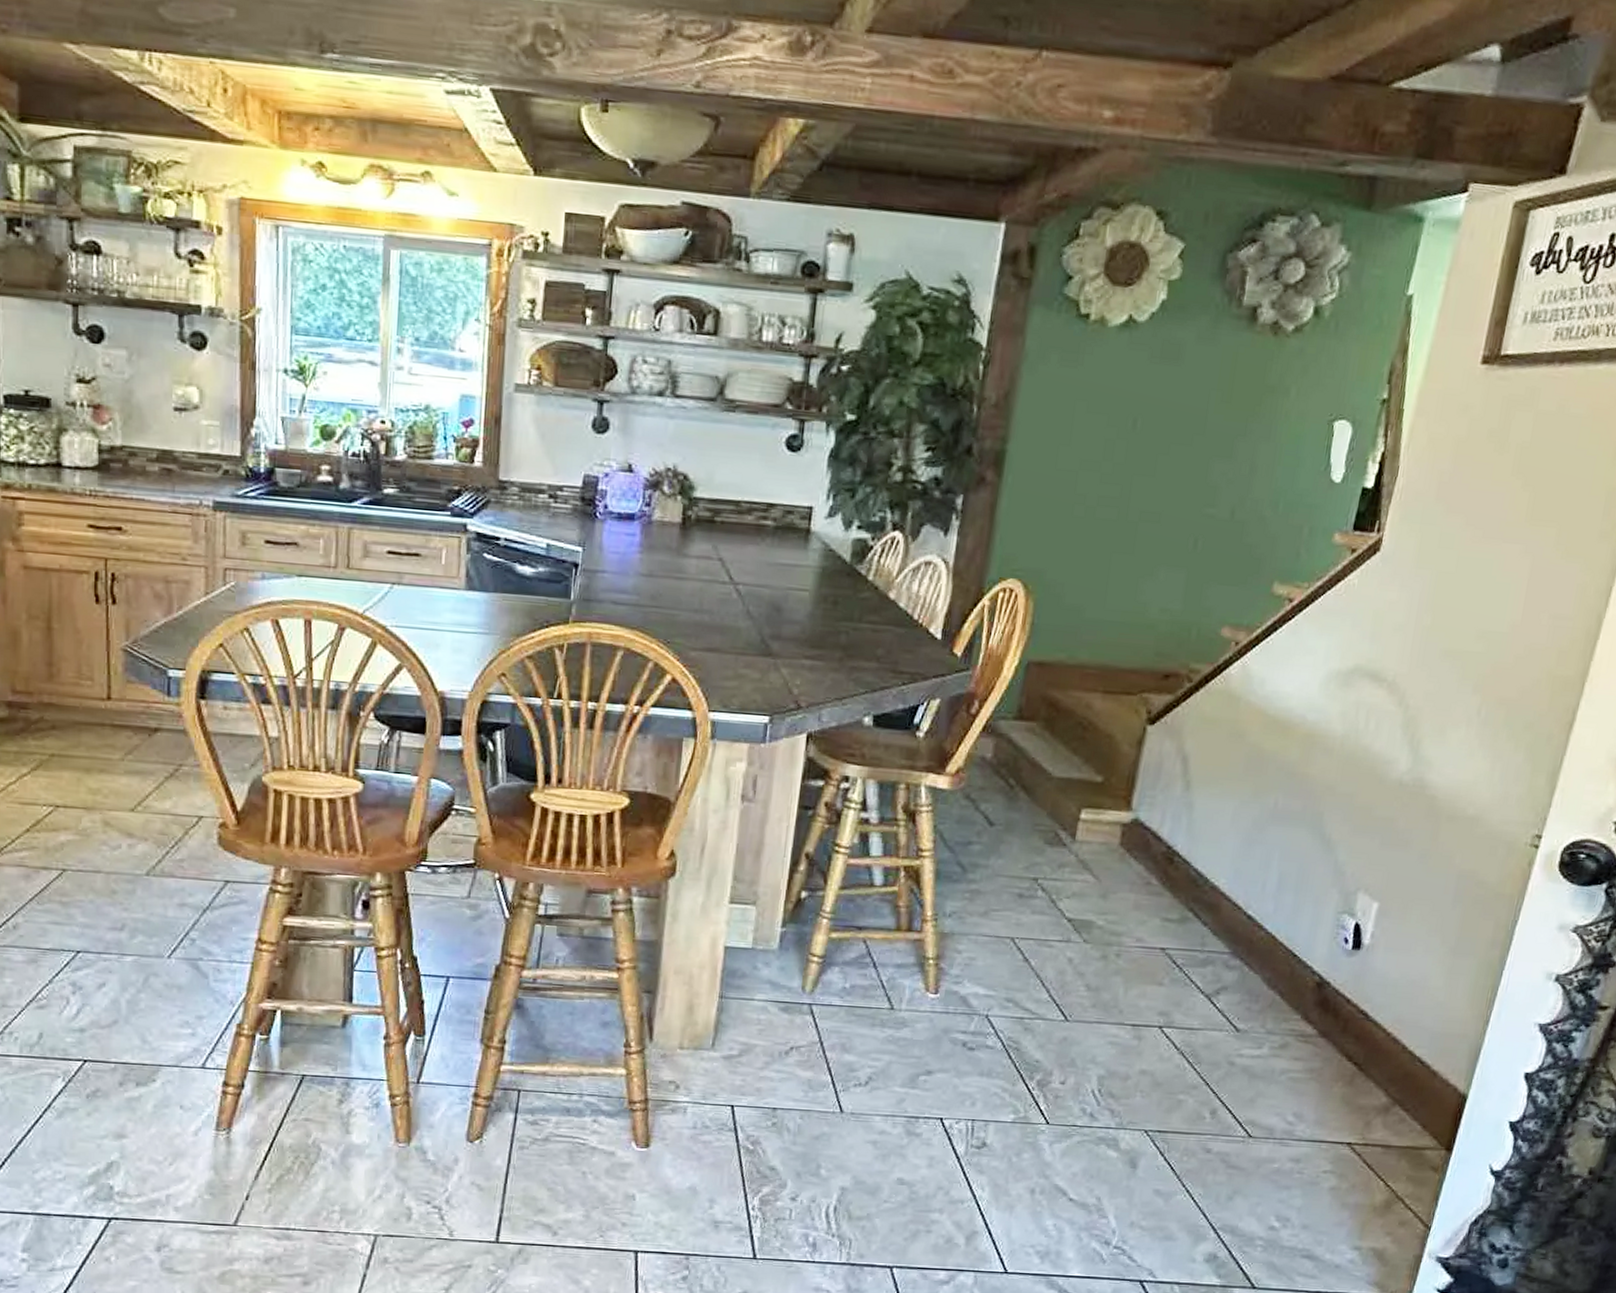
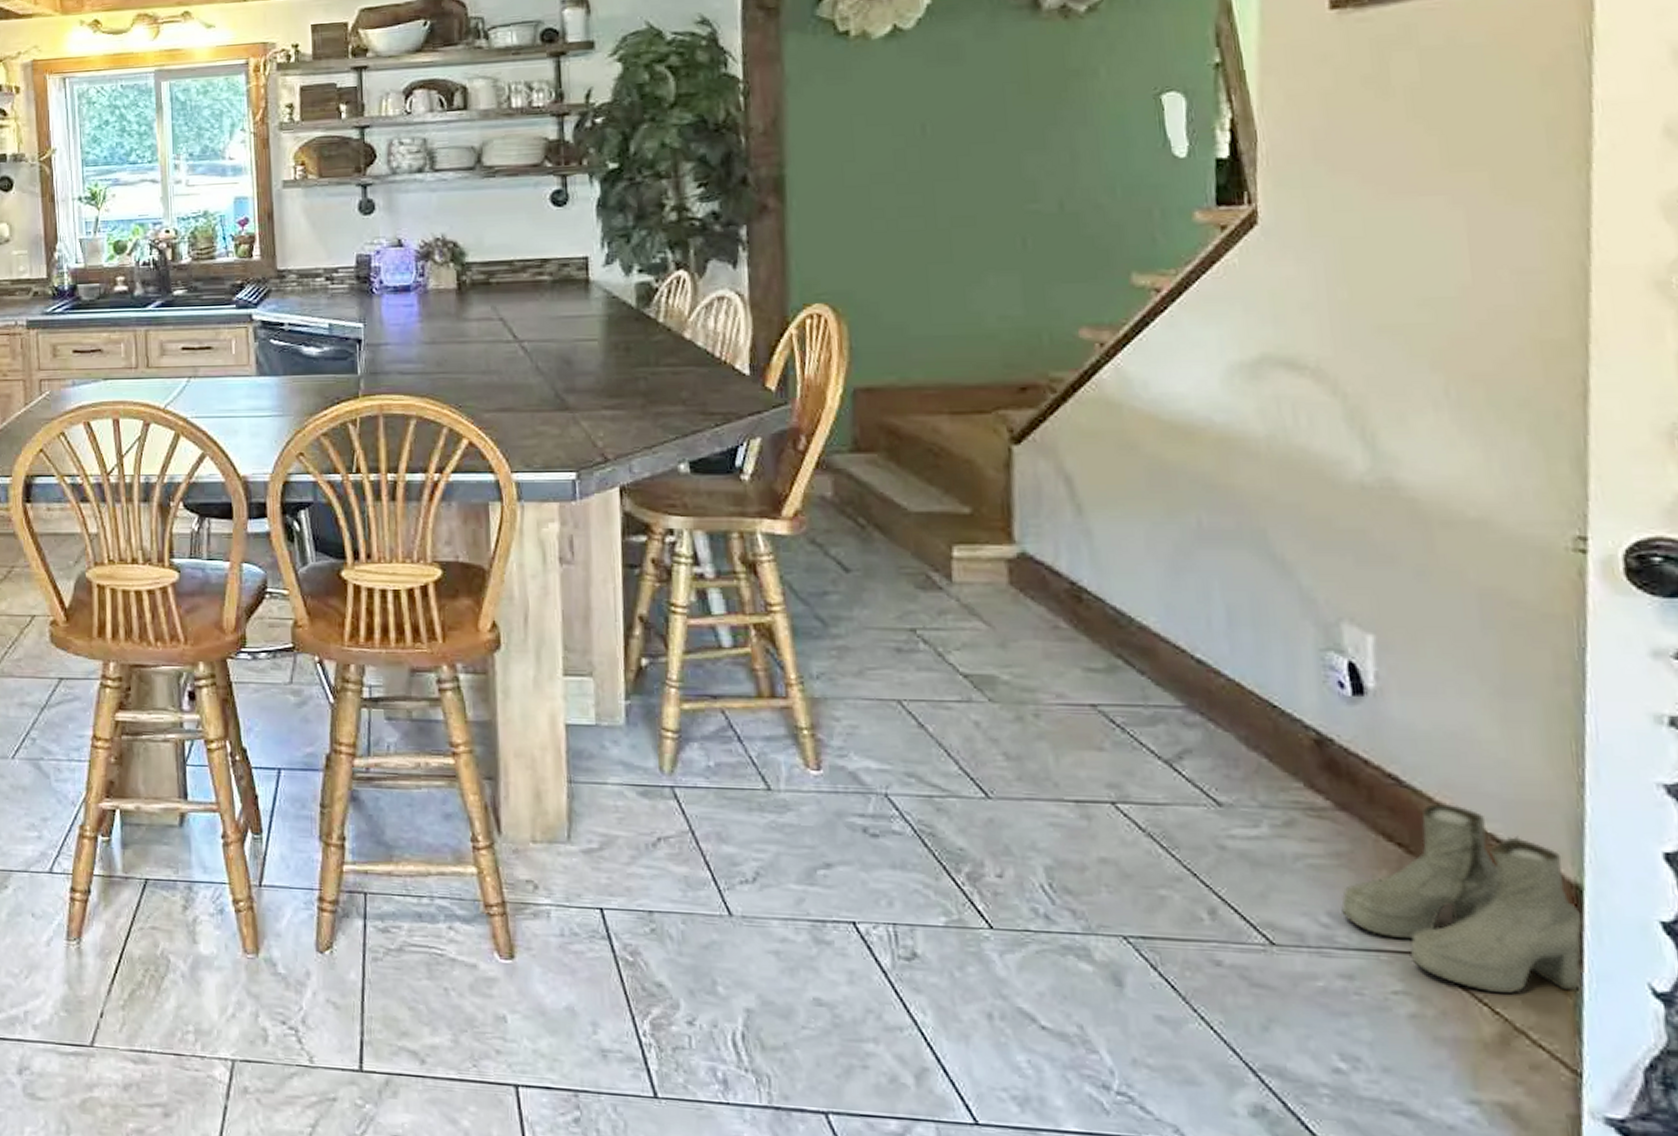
boots: none [1303,1033,1462,1172] -> present [1341,802,1584,993]

